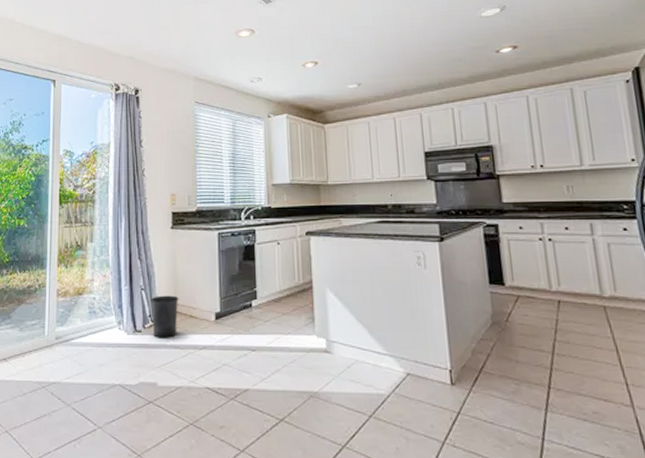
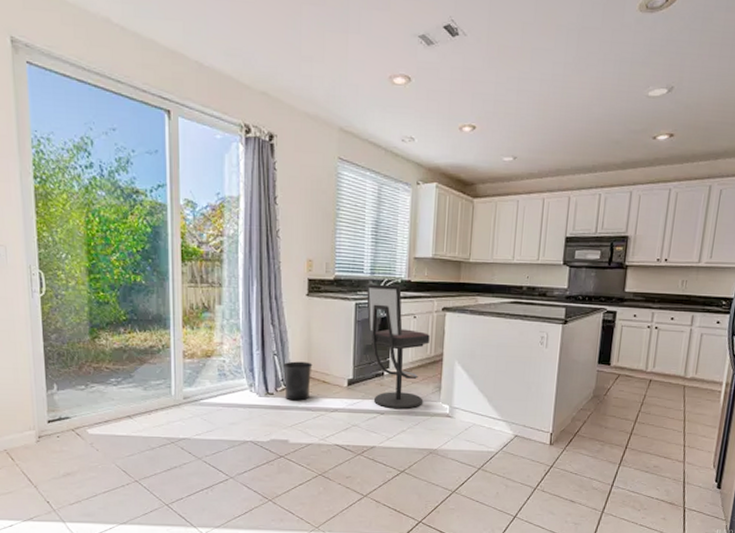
bar stool: none [228,212,296,345] -> present [366,283,430,410]

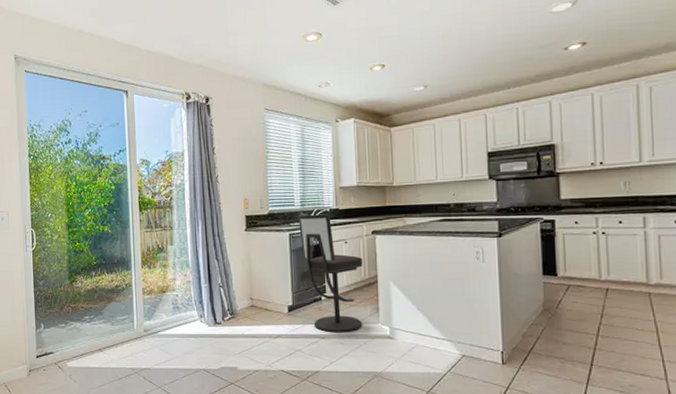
waste bin: present [283,361,313,401] -> none [228,291,255,329]

